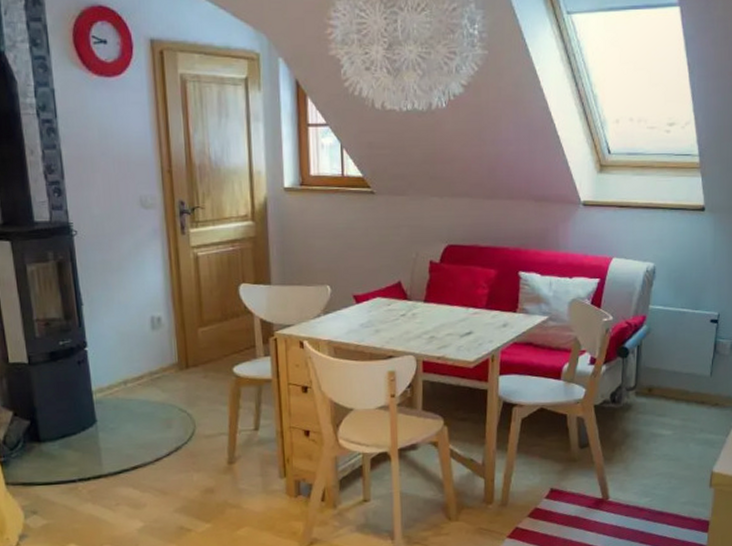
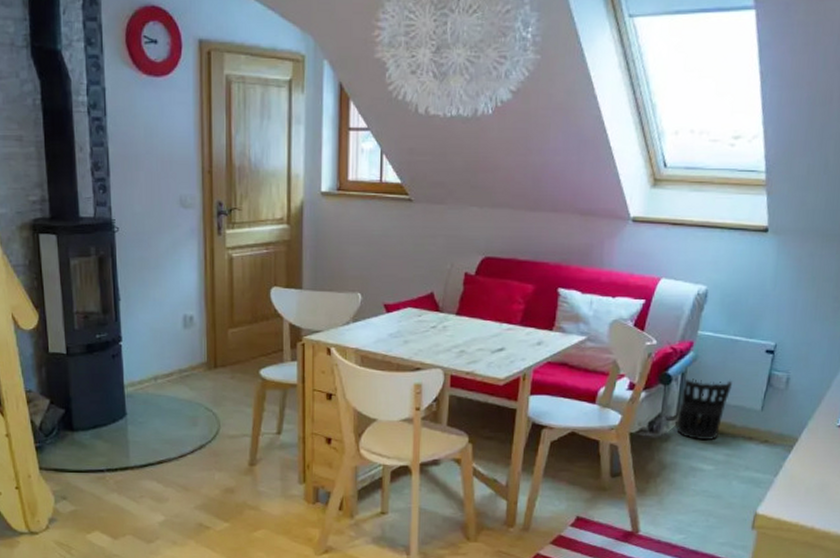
wastebasket: none [636,349,683,408] -> present [676,378,732,441]

